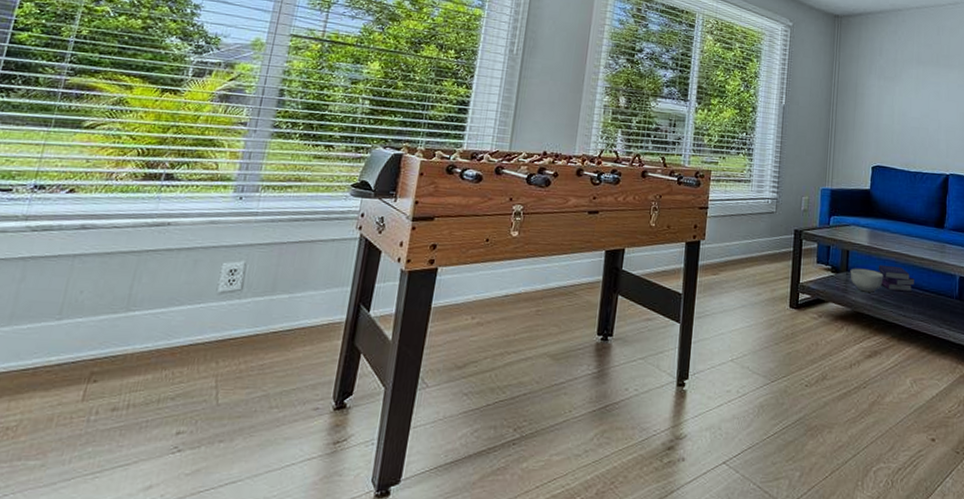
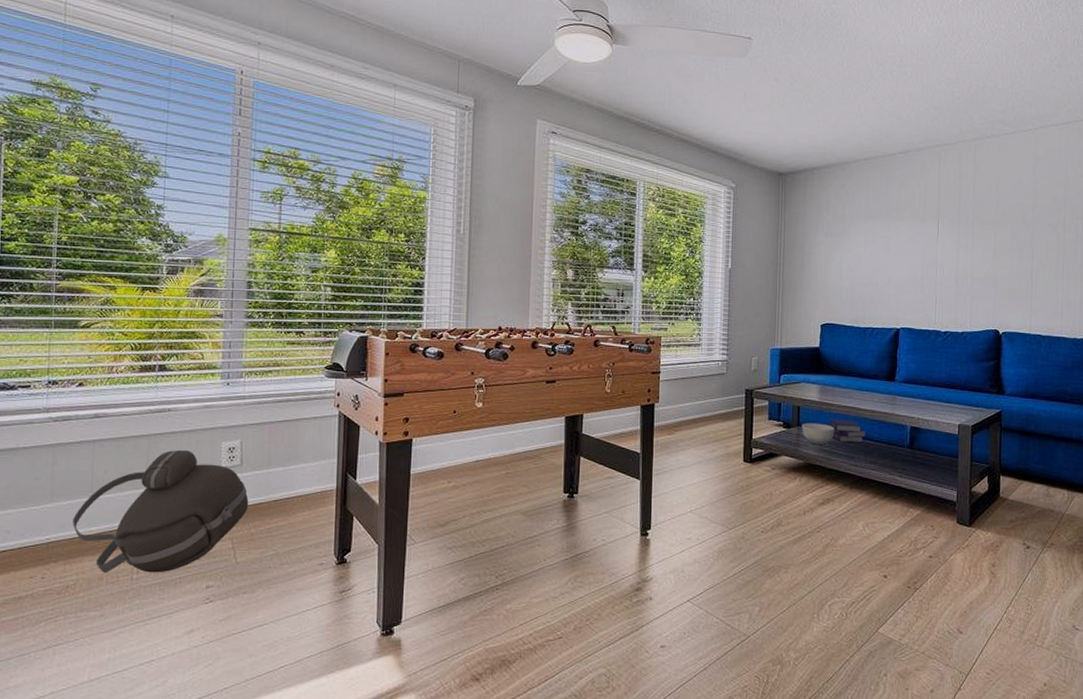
backpack: none [29,270,244,415] -> present [72,450,249,573]

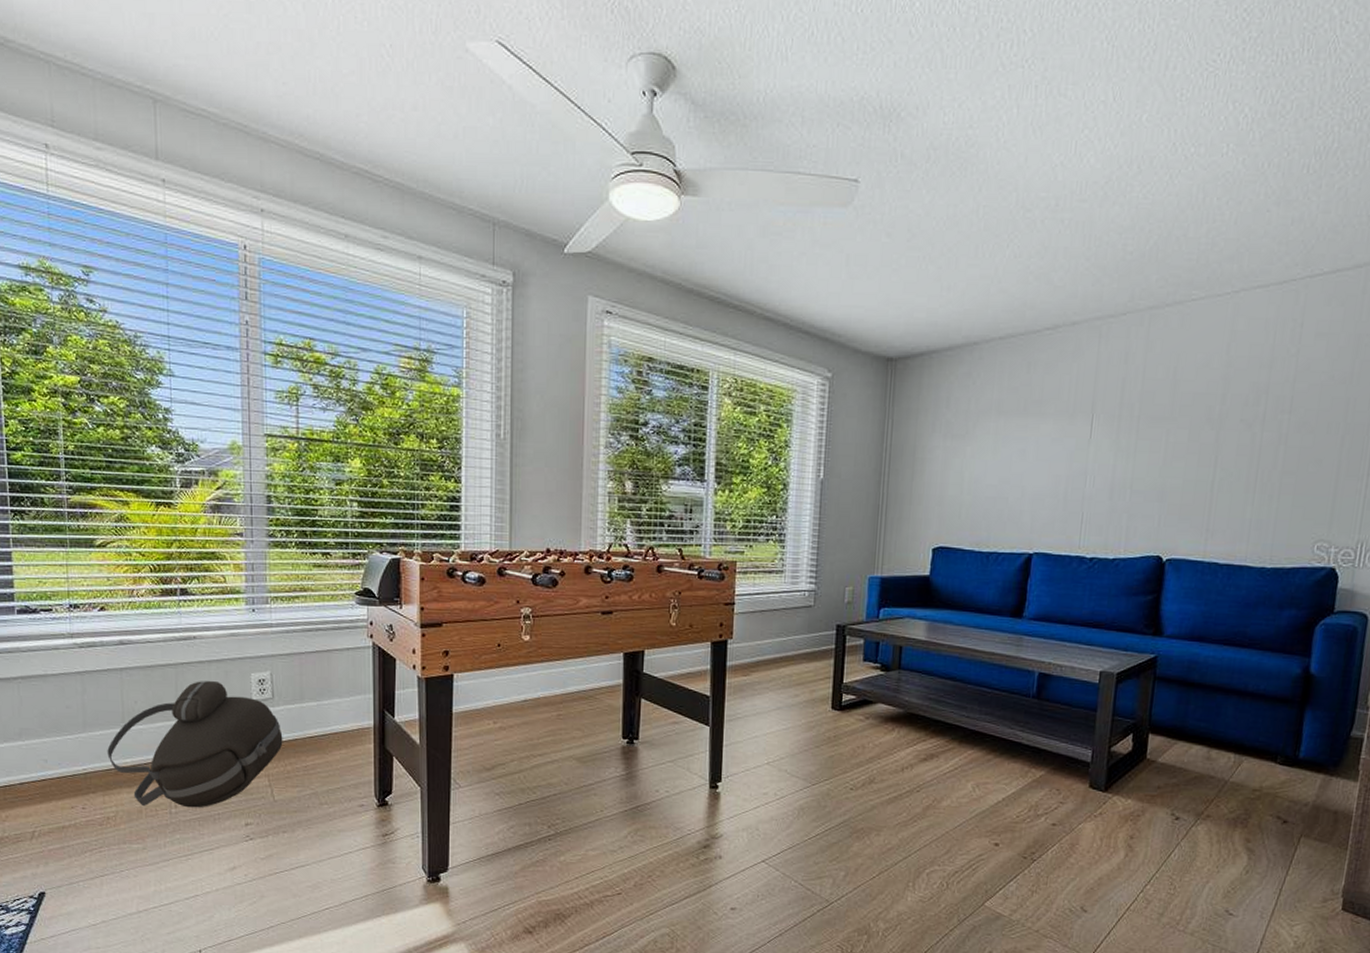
bowl: present [801,423,835,445] -> none [903,665,944,692]
book: present [829,418,865,443] -> none [937,661,982,691]

